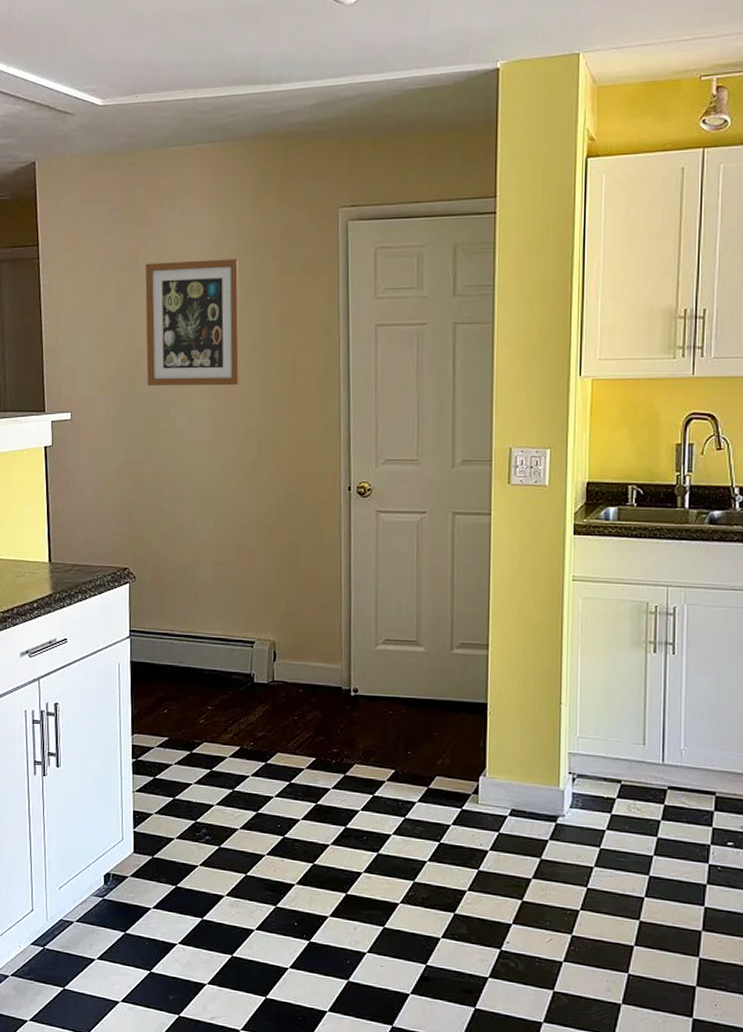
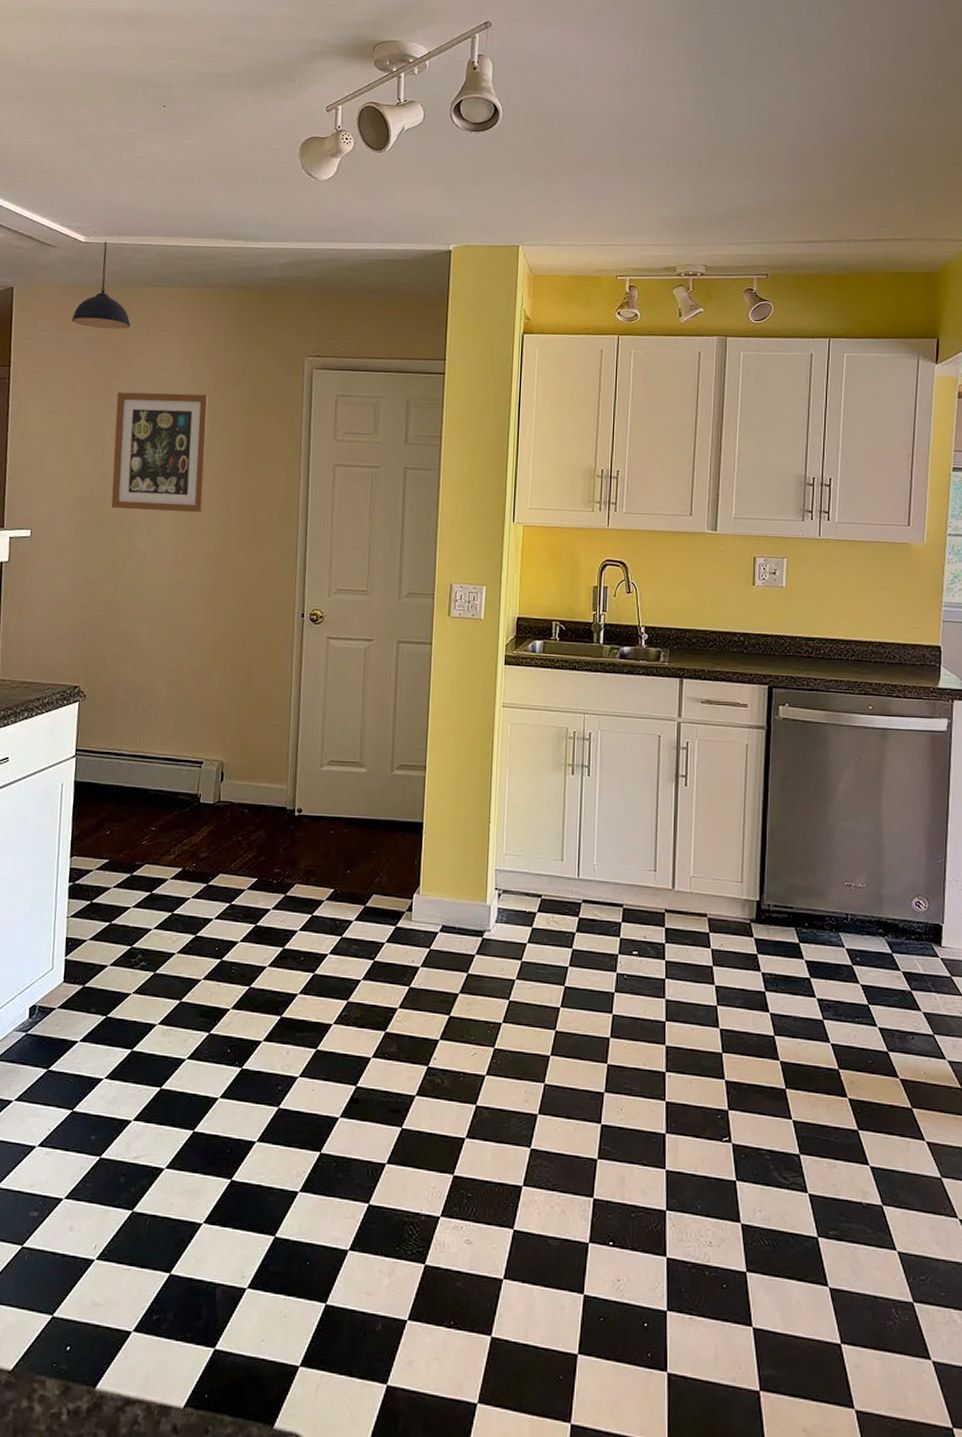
pendant light: none [95,102,154,197] -> present [72,241,131,330]

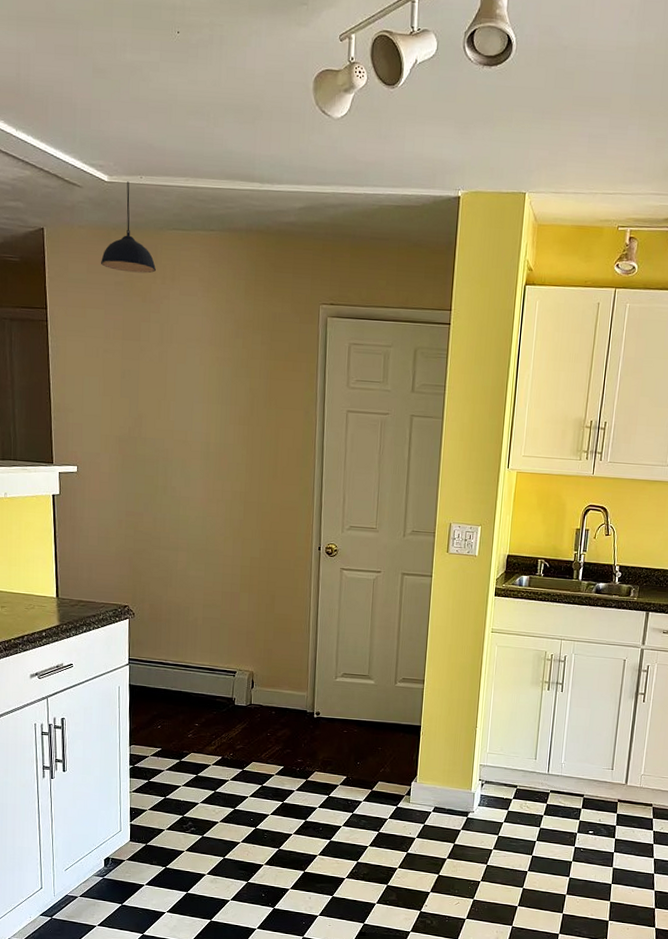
wall art: present [111,392,209,513] -> none [146,336,232,454]

